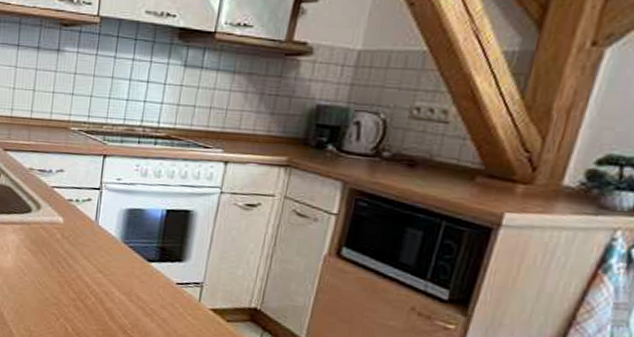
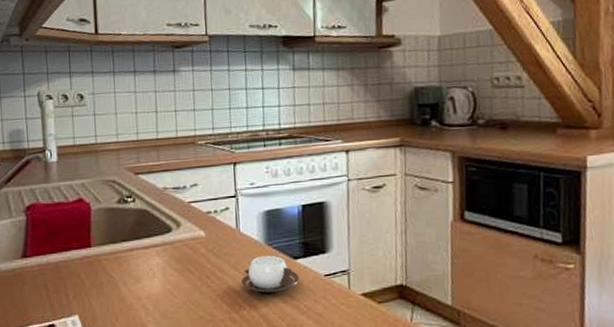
cup: none [91,252,151,291] -> present [241,255,300,293]

